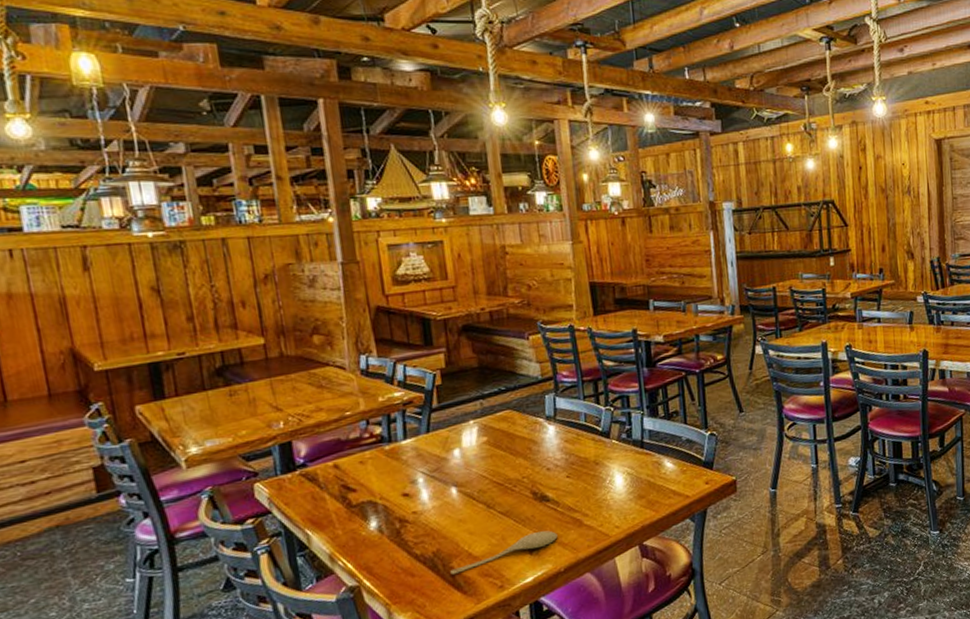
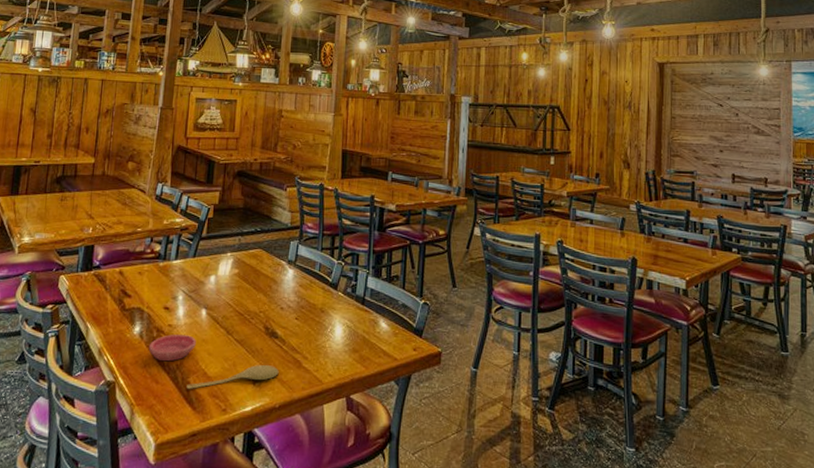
saucer: none [393,518,452,552] -> present [148,334,196,362]

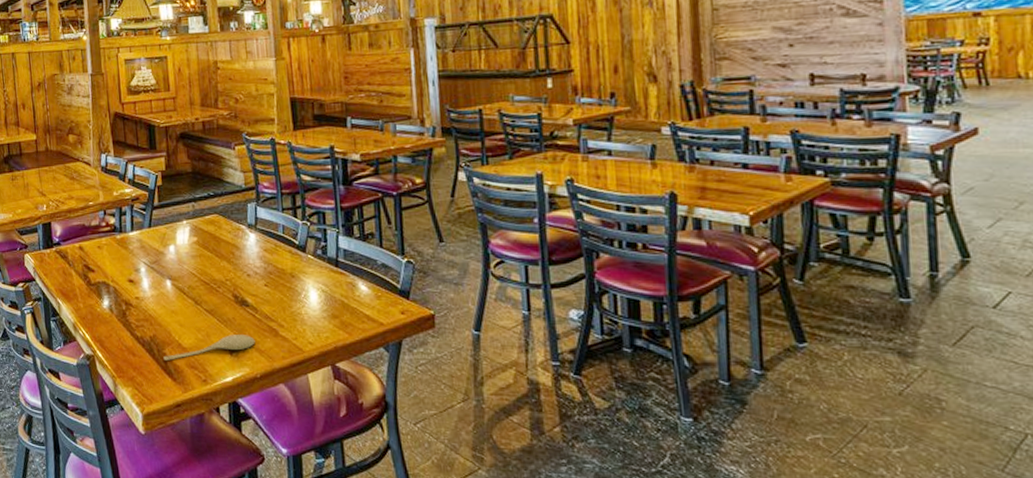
saucer: present [148,334,196,362] -> none [120,307,166,334]

